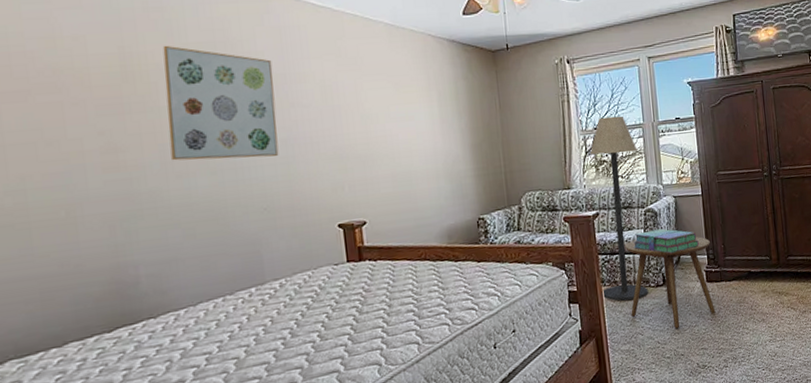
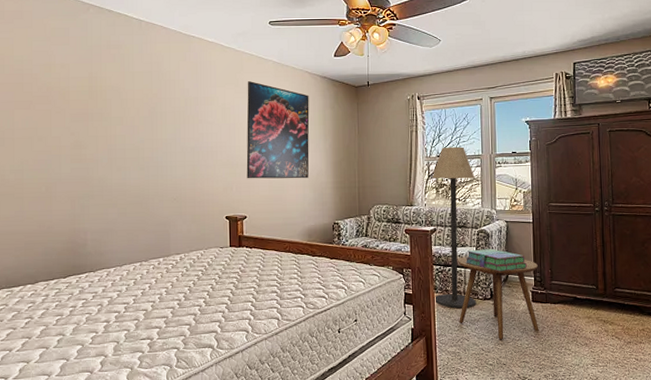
wall art: present [162,45,279,161] -> none [115,73,189,160]
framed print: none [352,49,443,175] -> present [246,81,310,179]

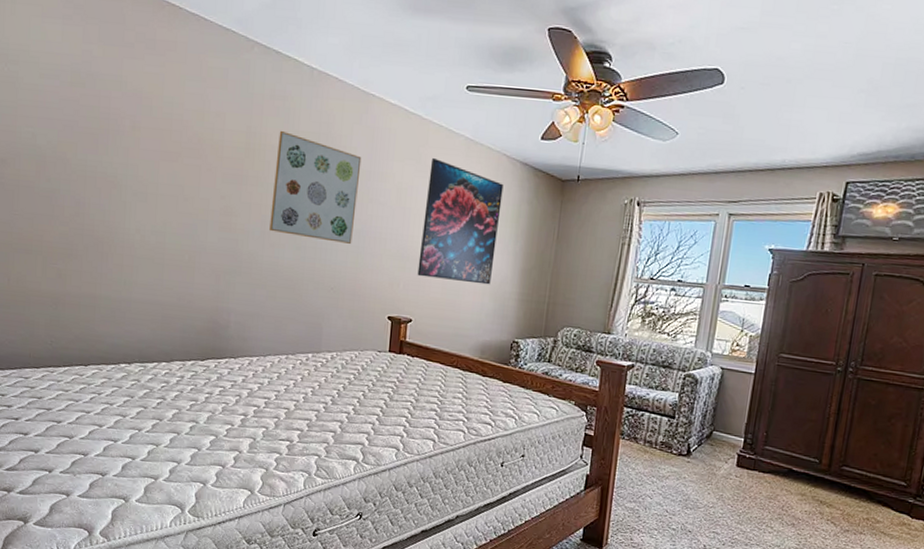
wall art: none [115,73,189,160] -> present [269,130,362,244]
floor lamp: present [432,147,476,309] -> none [618,268,693,462]
side table: present [458,256,539,340] -> none [644,402,752,504]
stack of books: present [466,249,527,272] -> none [664,396,738,427]

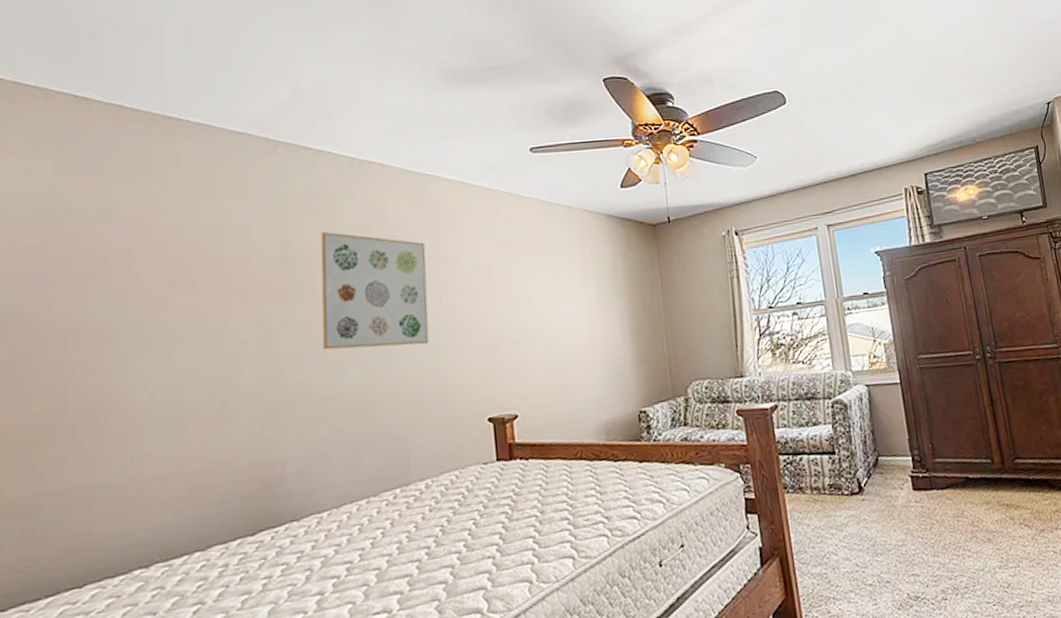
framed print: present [417,158,504,285] -> none [505,228,600,363]

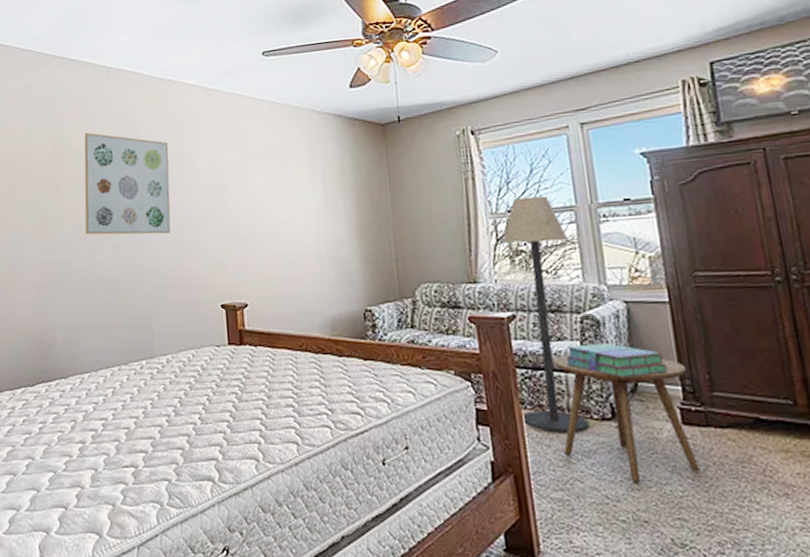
floor lamp: none [764,292,841,513] -> present [502,196,590,433]
side table: none [810,433,927,549] -> present [553,354,700,483]
stack of books: none [820,423,901,455] -> present [565,343,667,378]

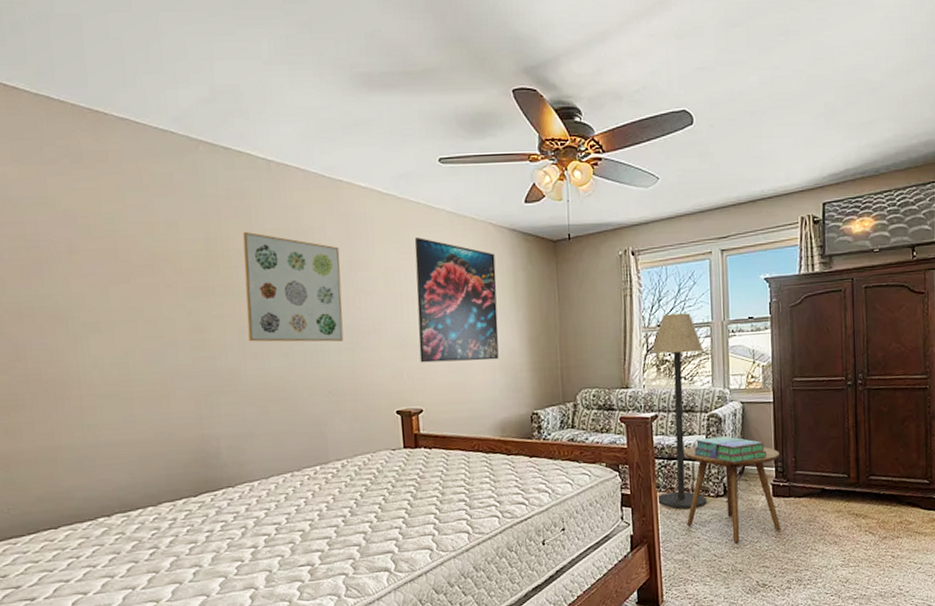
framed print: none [239,129,327,255] -> present [414,238,499,363]

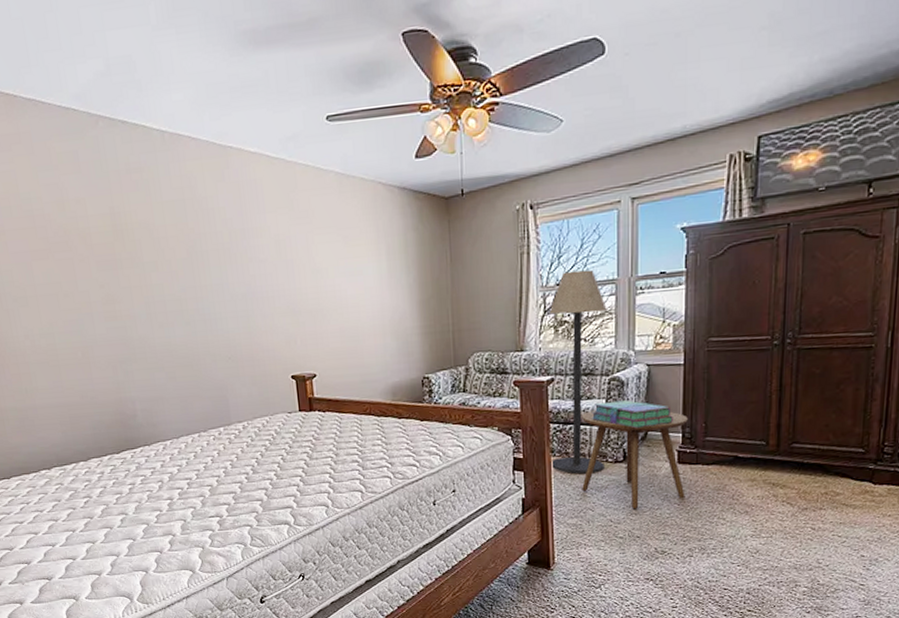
wall art: present [243,231,344,342] -> none [143,204,240,312]
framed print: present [414,238,499,363] -> none [304,201,390,329]

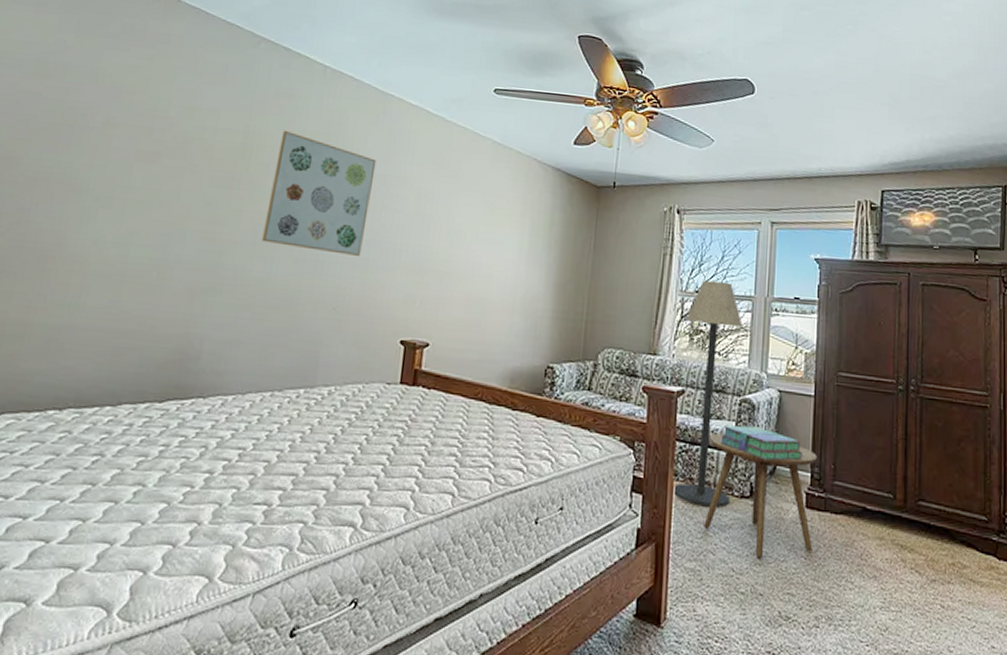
wall art: none [143,204,240,312] -> present [262,130,377,256]

